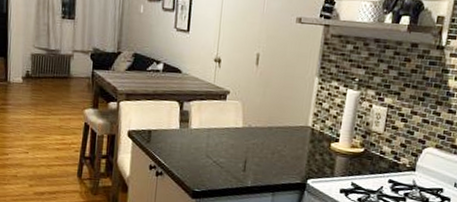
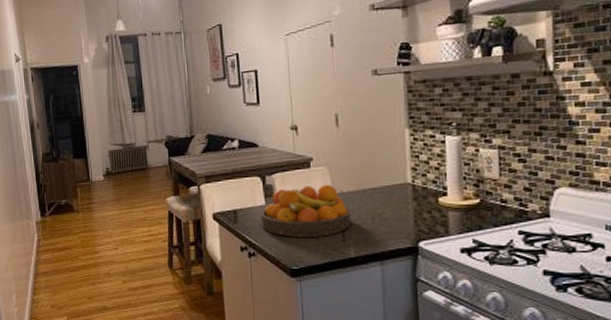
fruit bowl: none [172,116,255,165] -> present [260,184,351,237]

